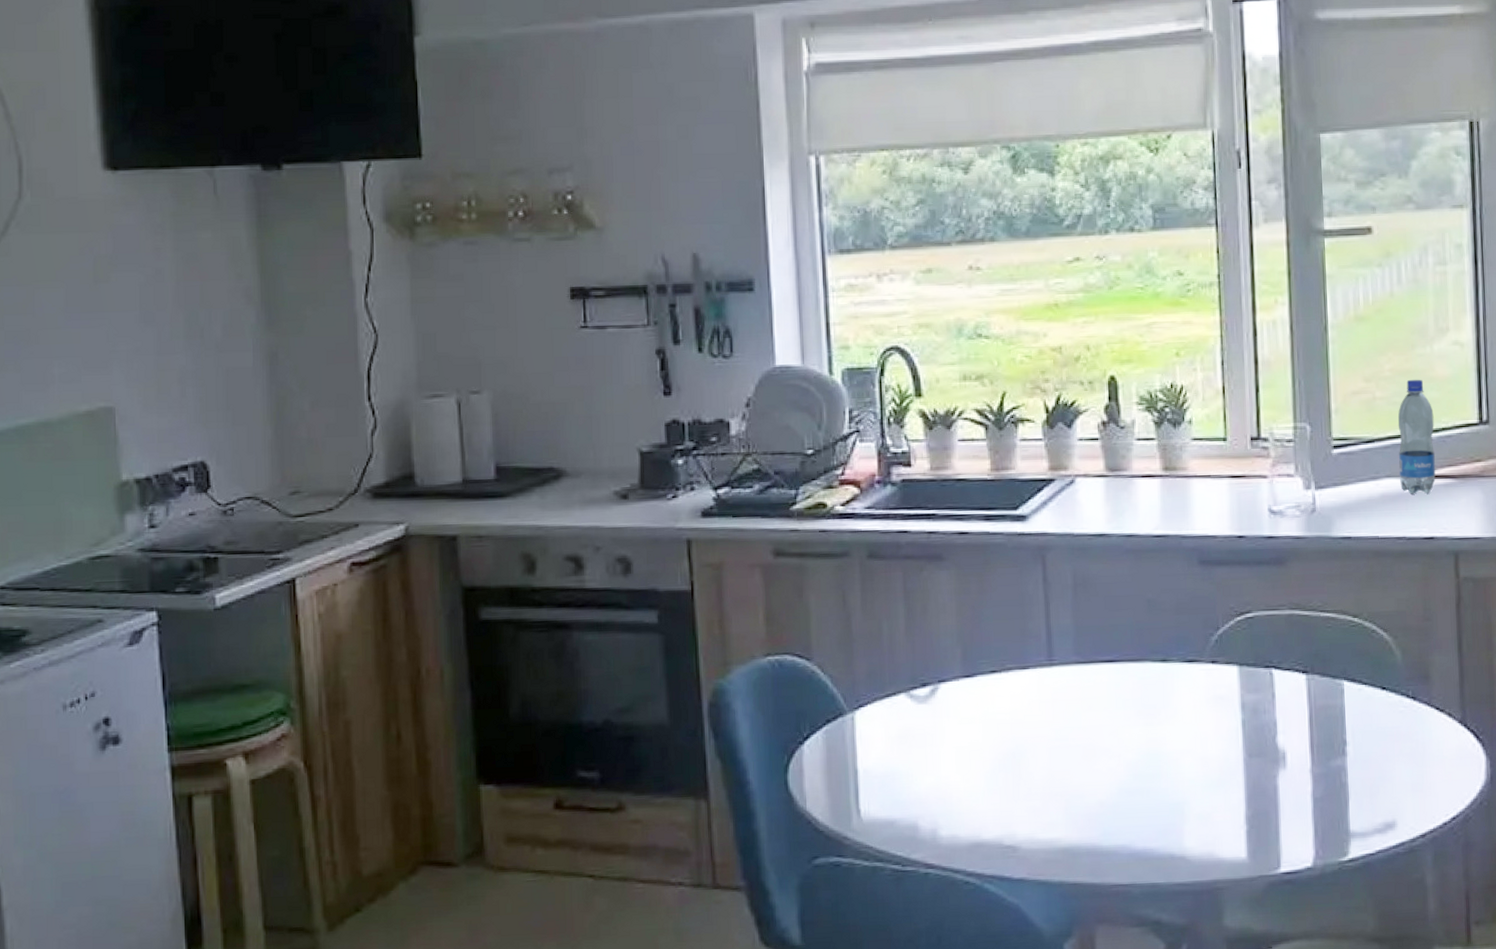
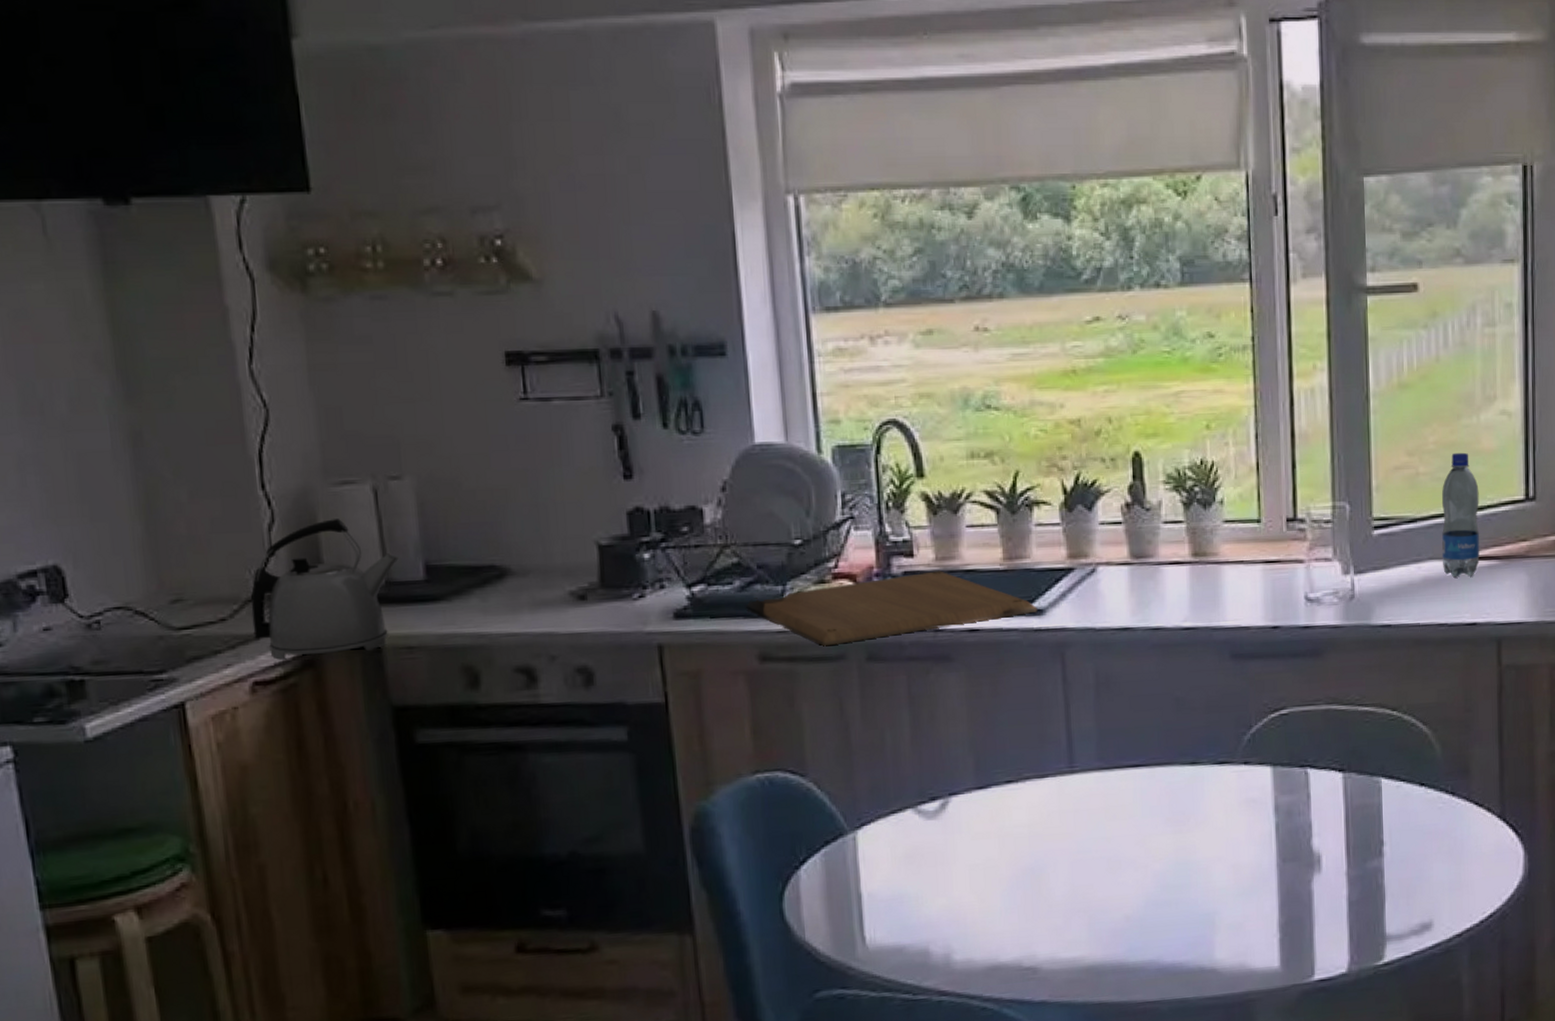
kettle: none [353,426,475,544] -> present [251,519,399,660]
chopping board: none [763,479,1021,544] -> present [745,571,1038,647]

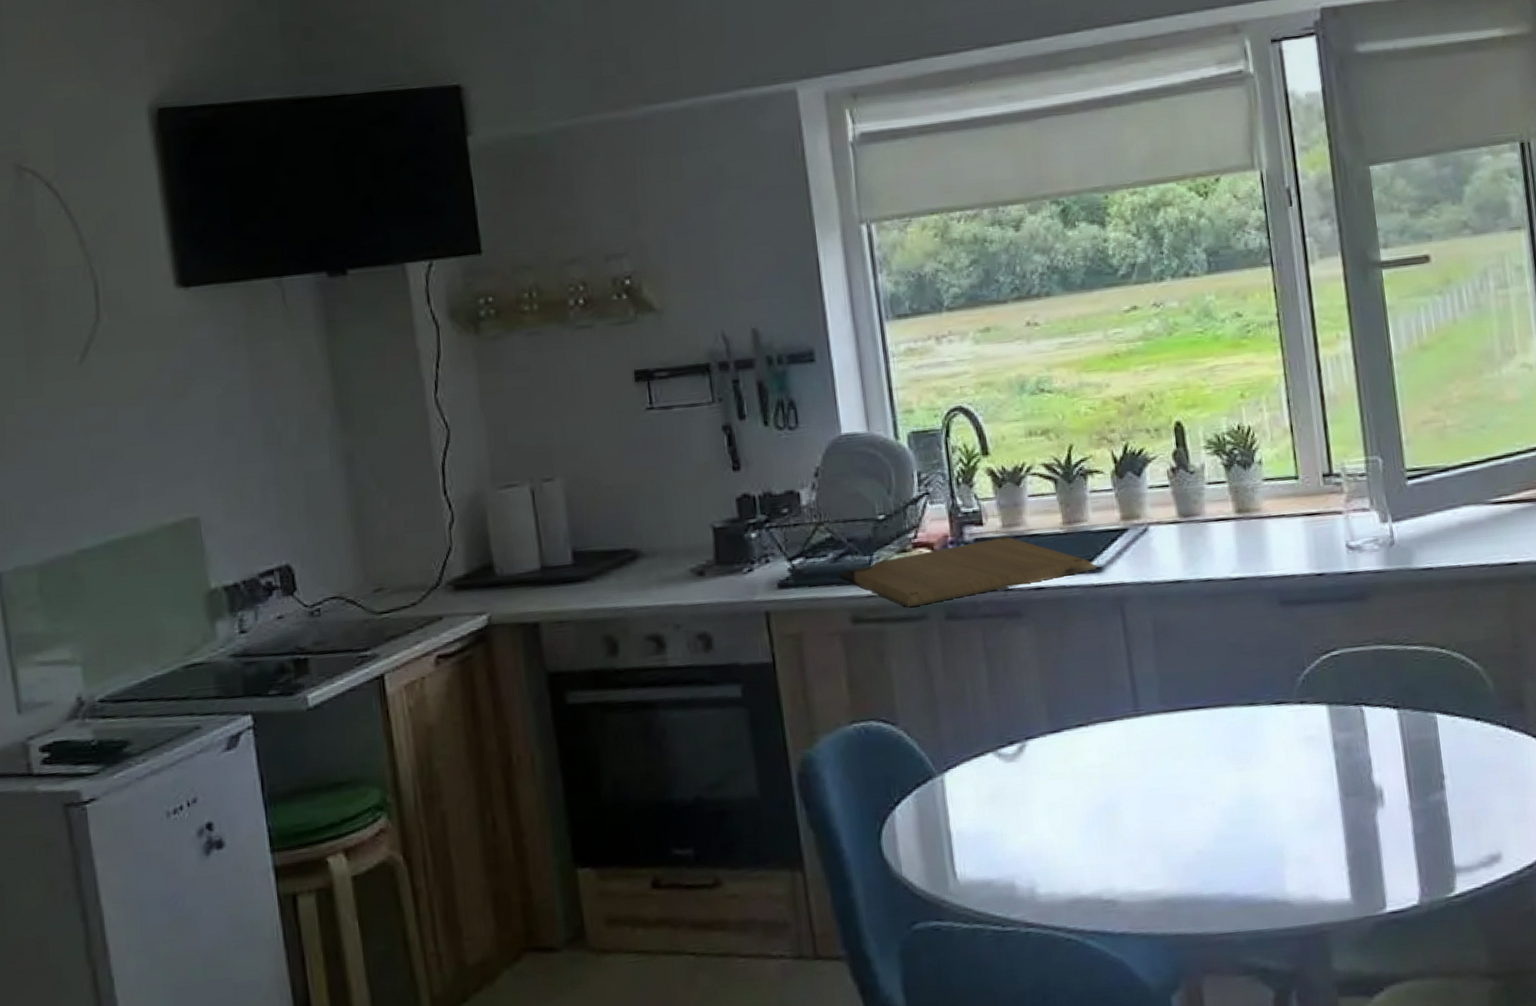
kettle: present [251,519,399,660] -> none [436,516,552,636]
bottle: present [1441,452,1480,578] -> none [1470,404,1515,521]

